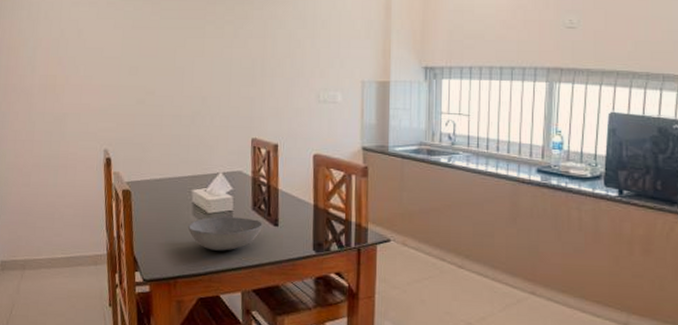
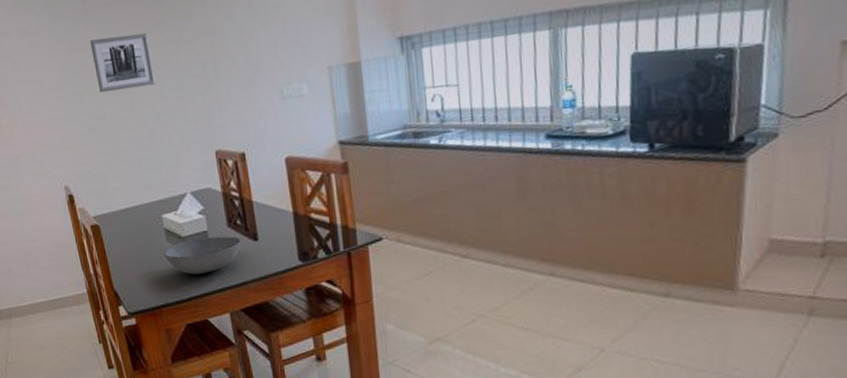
wall art: none [153,22,208,71] -> present [90,32,157,93]

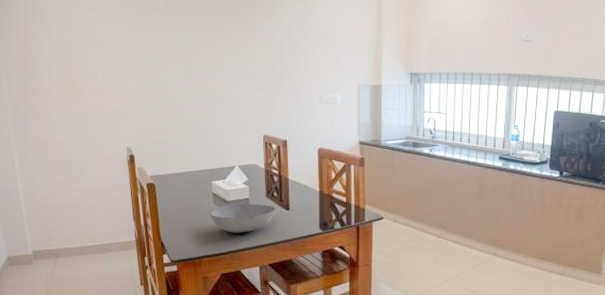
wall art: present [90,32,157,93] -> none [168,30,221,75]

